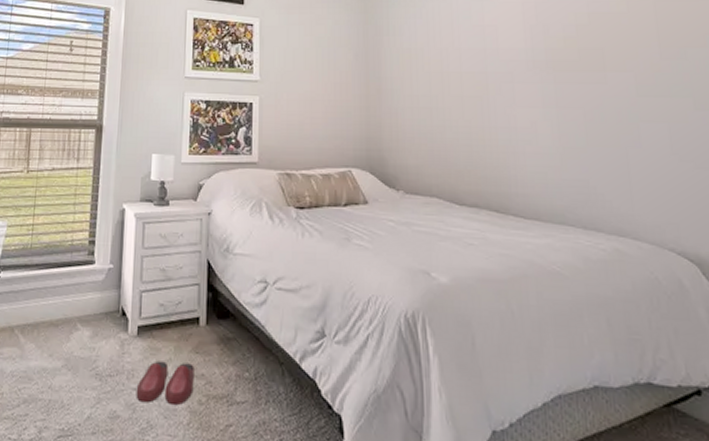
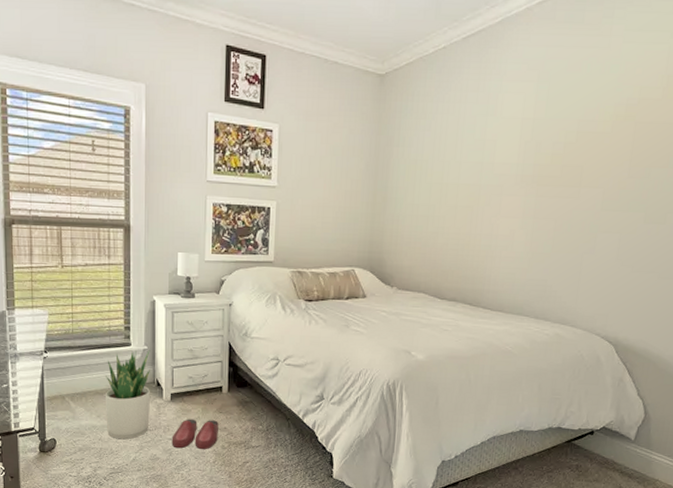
planter: none [59,269,116,389] -> present [106,350,150,440]

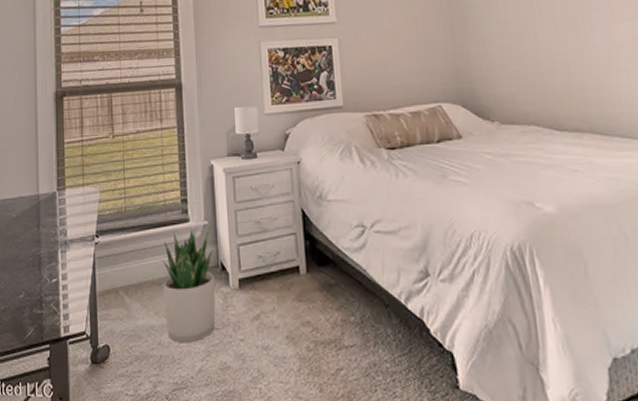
slippers: present [171,419,219,449] -> none [243,311,301,353]

